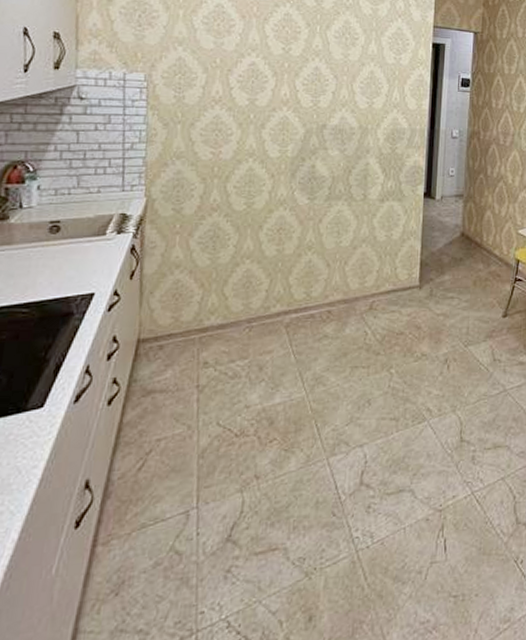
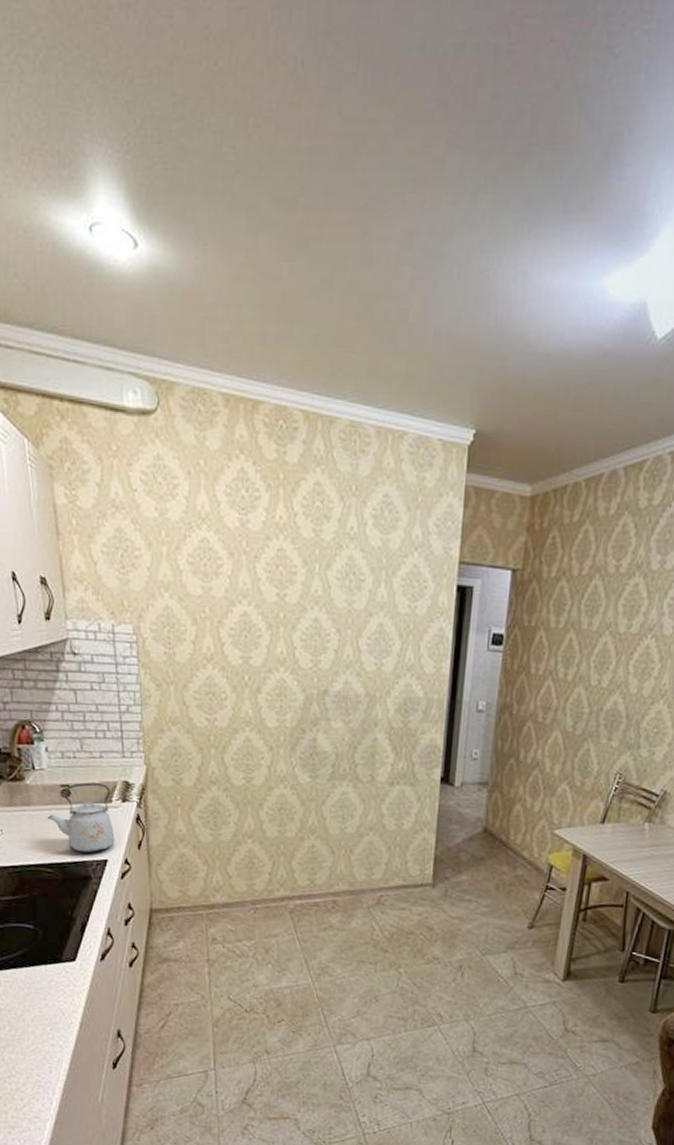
kettle: none [30,216,106,289] -> present [47,782,115,854]

